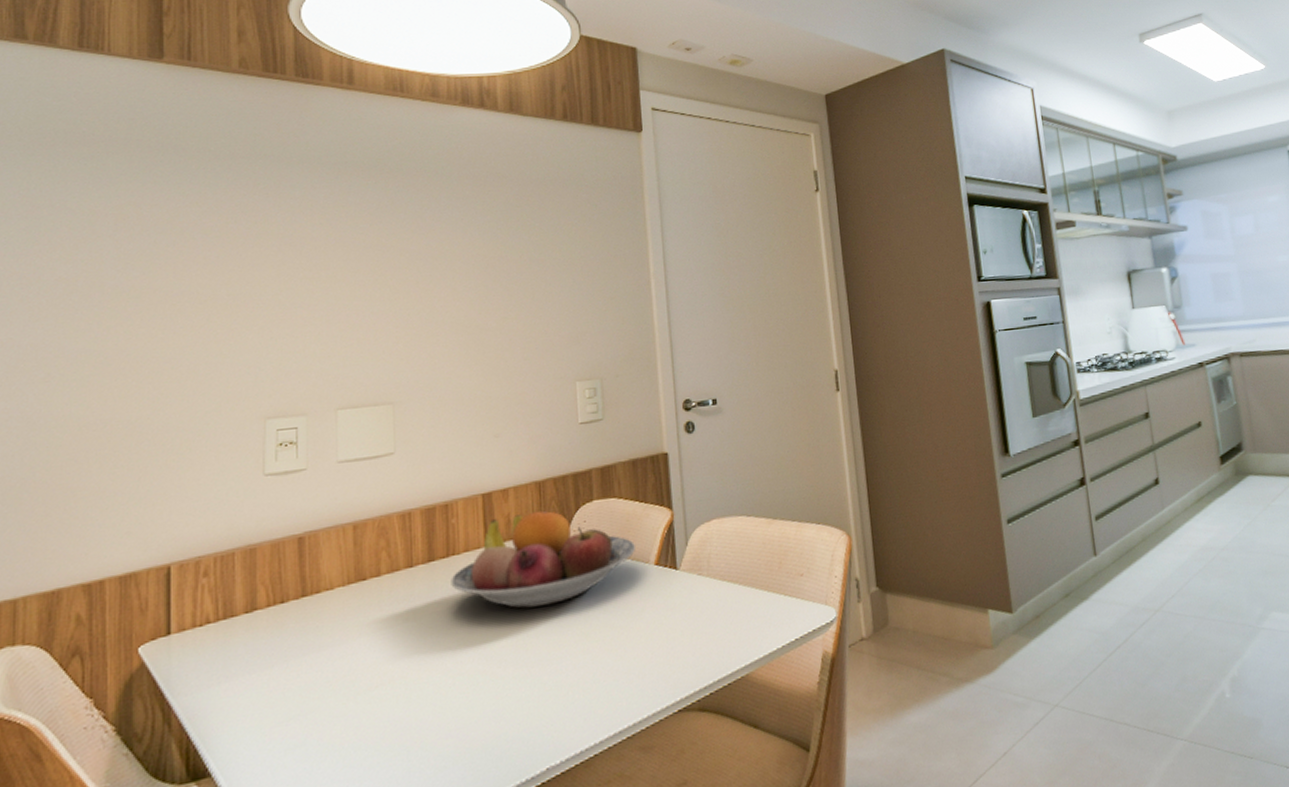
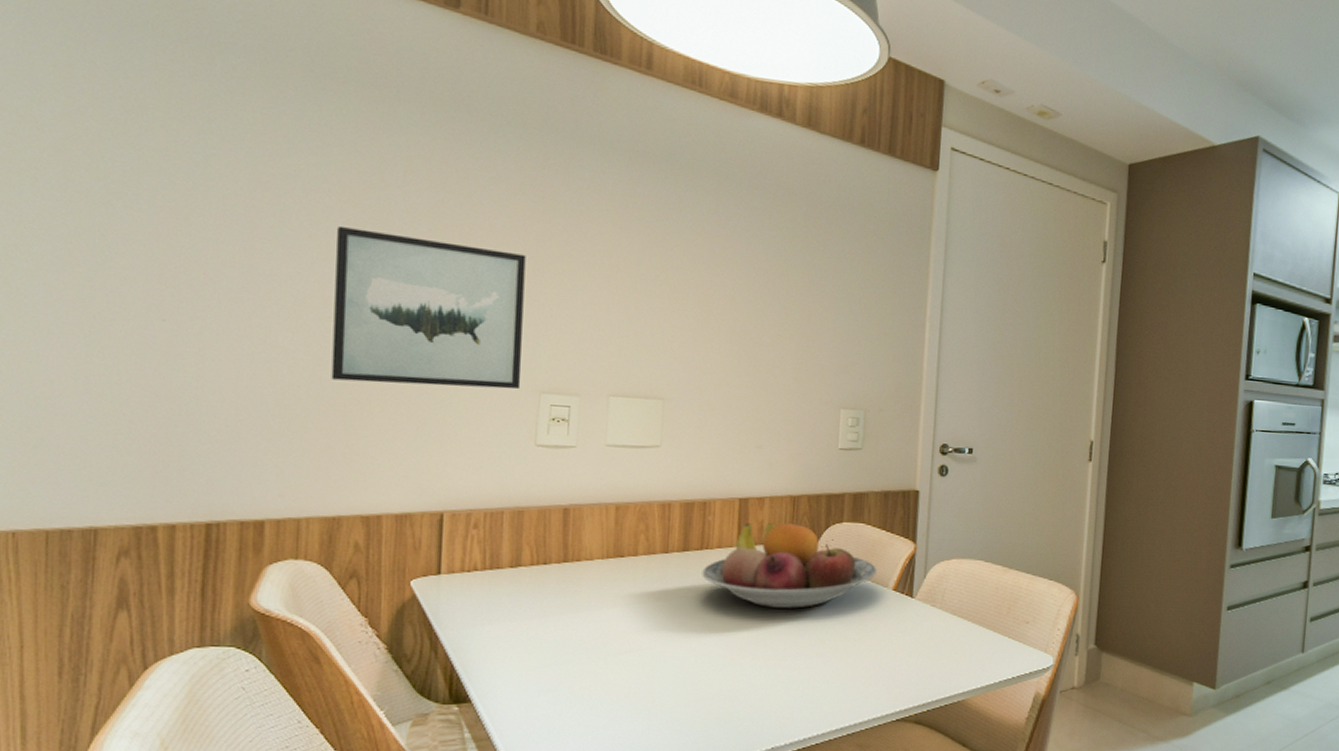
wall art: none [46,281,245,443] -> present [331,225,526,390]

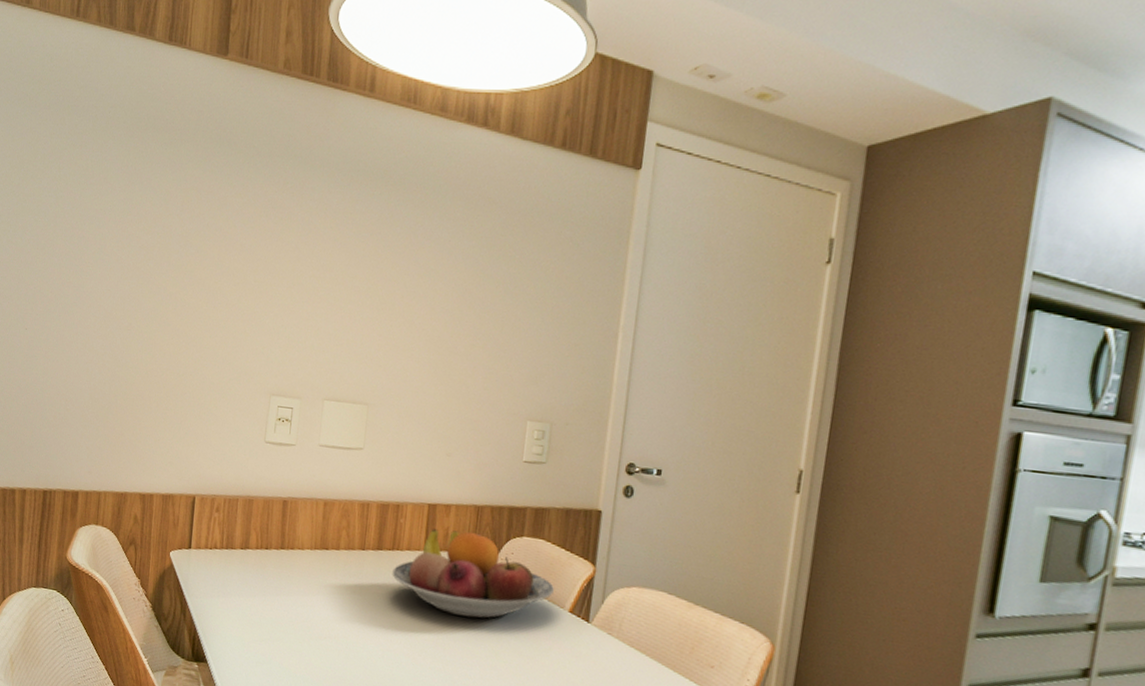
wall art: present [331,225,526,390] -> none [125,250,266,391]

